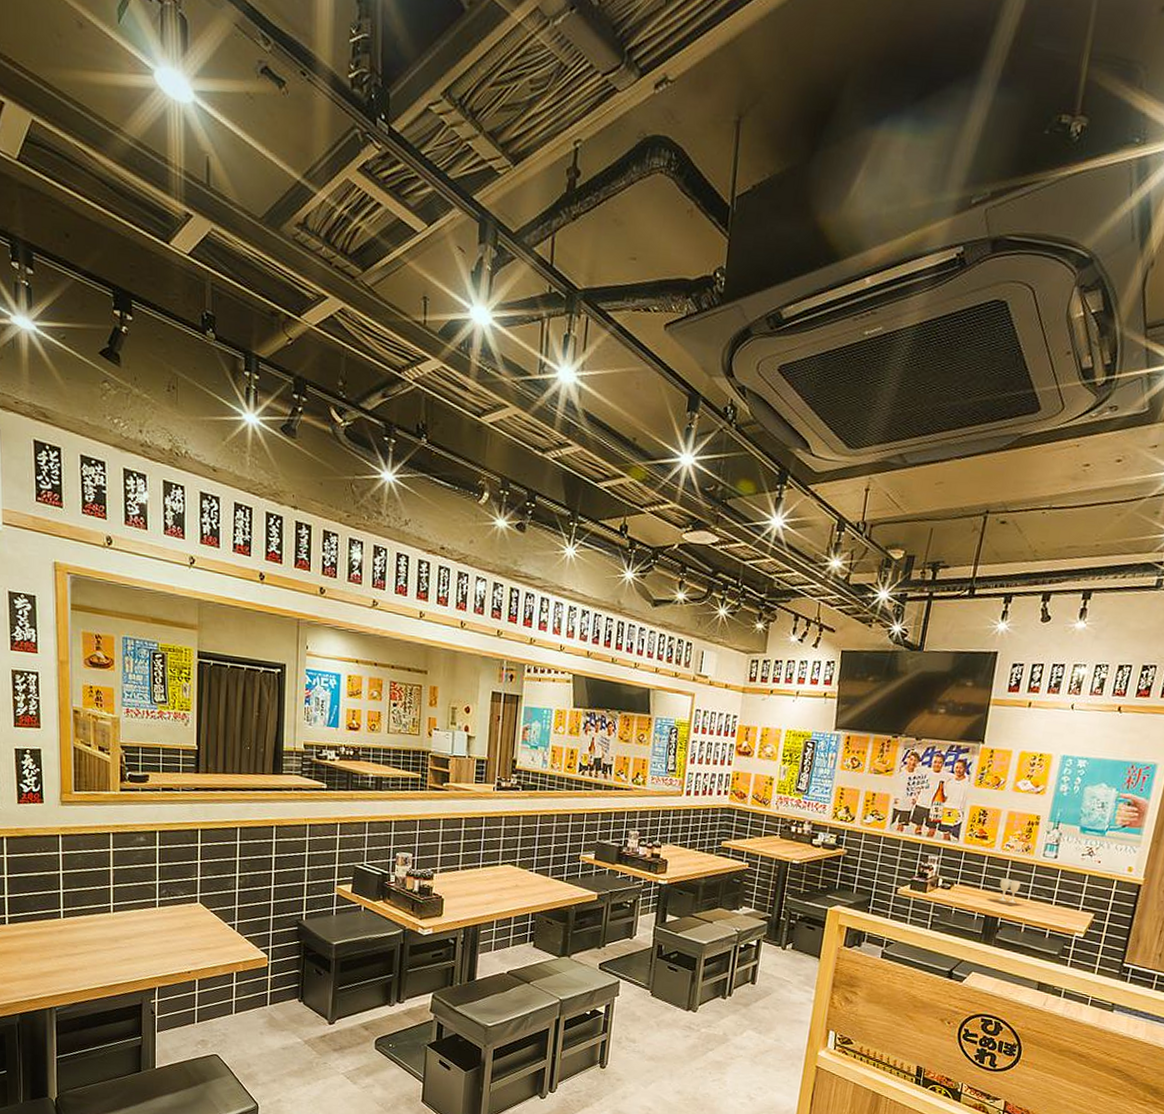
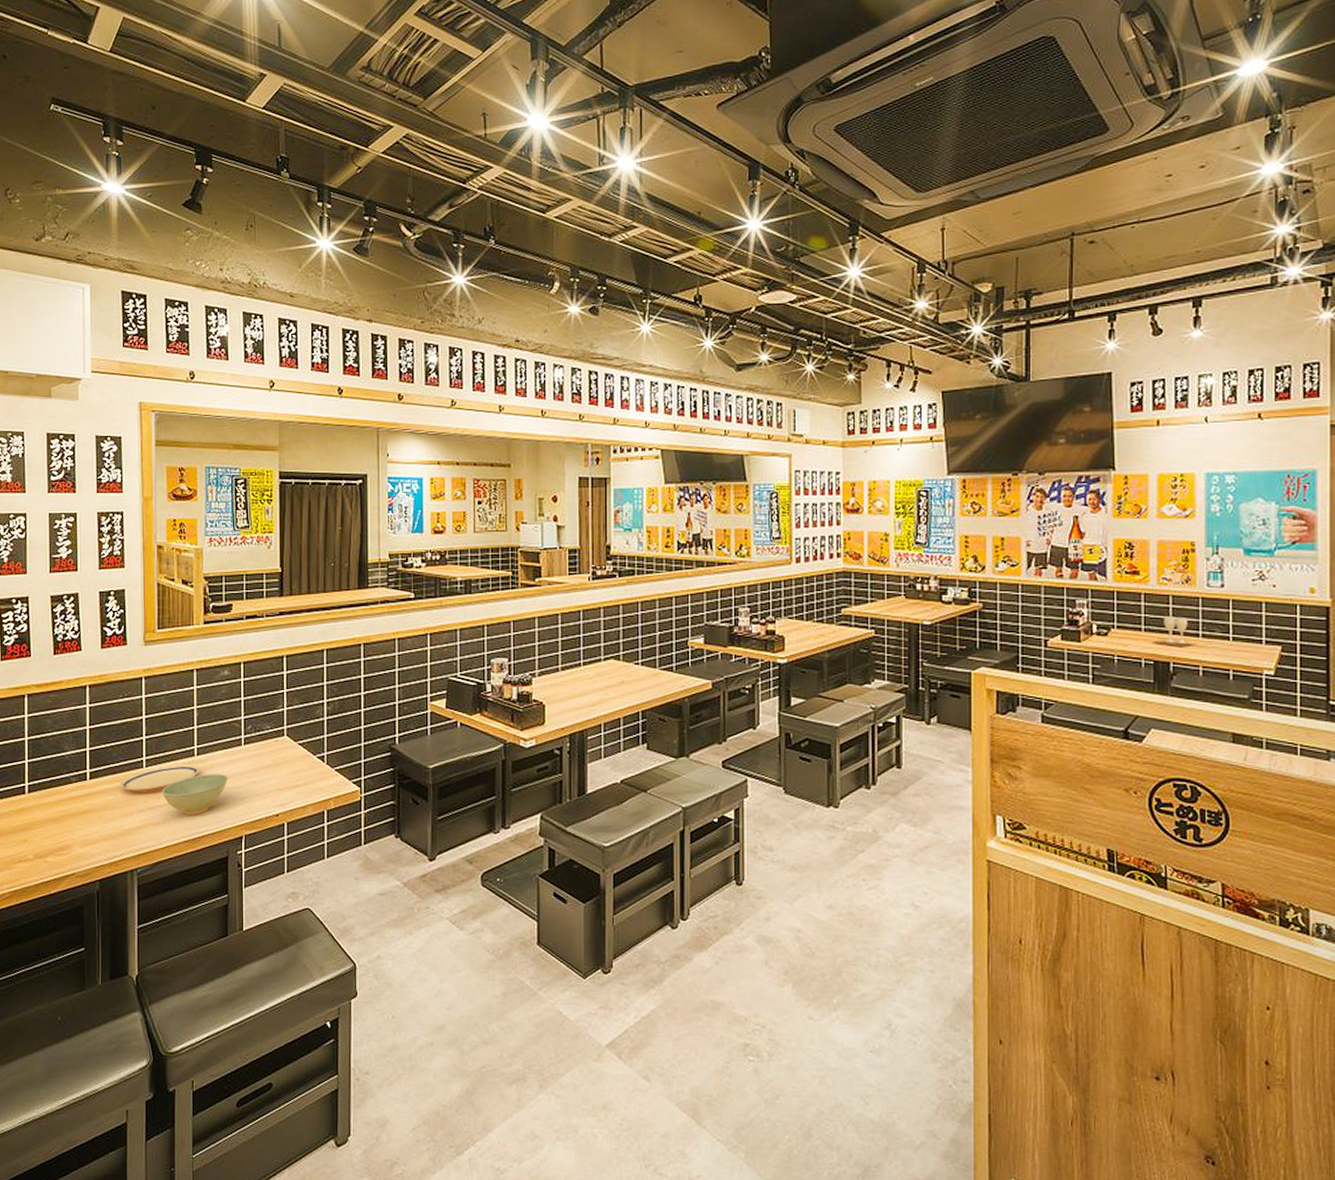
plate: none [38,918,116,941] -> present [120,764,200,793]
bowl: none [78,929,142,965] -> present [161,774,228,815]

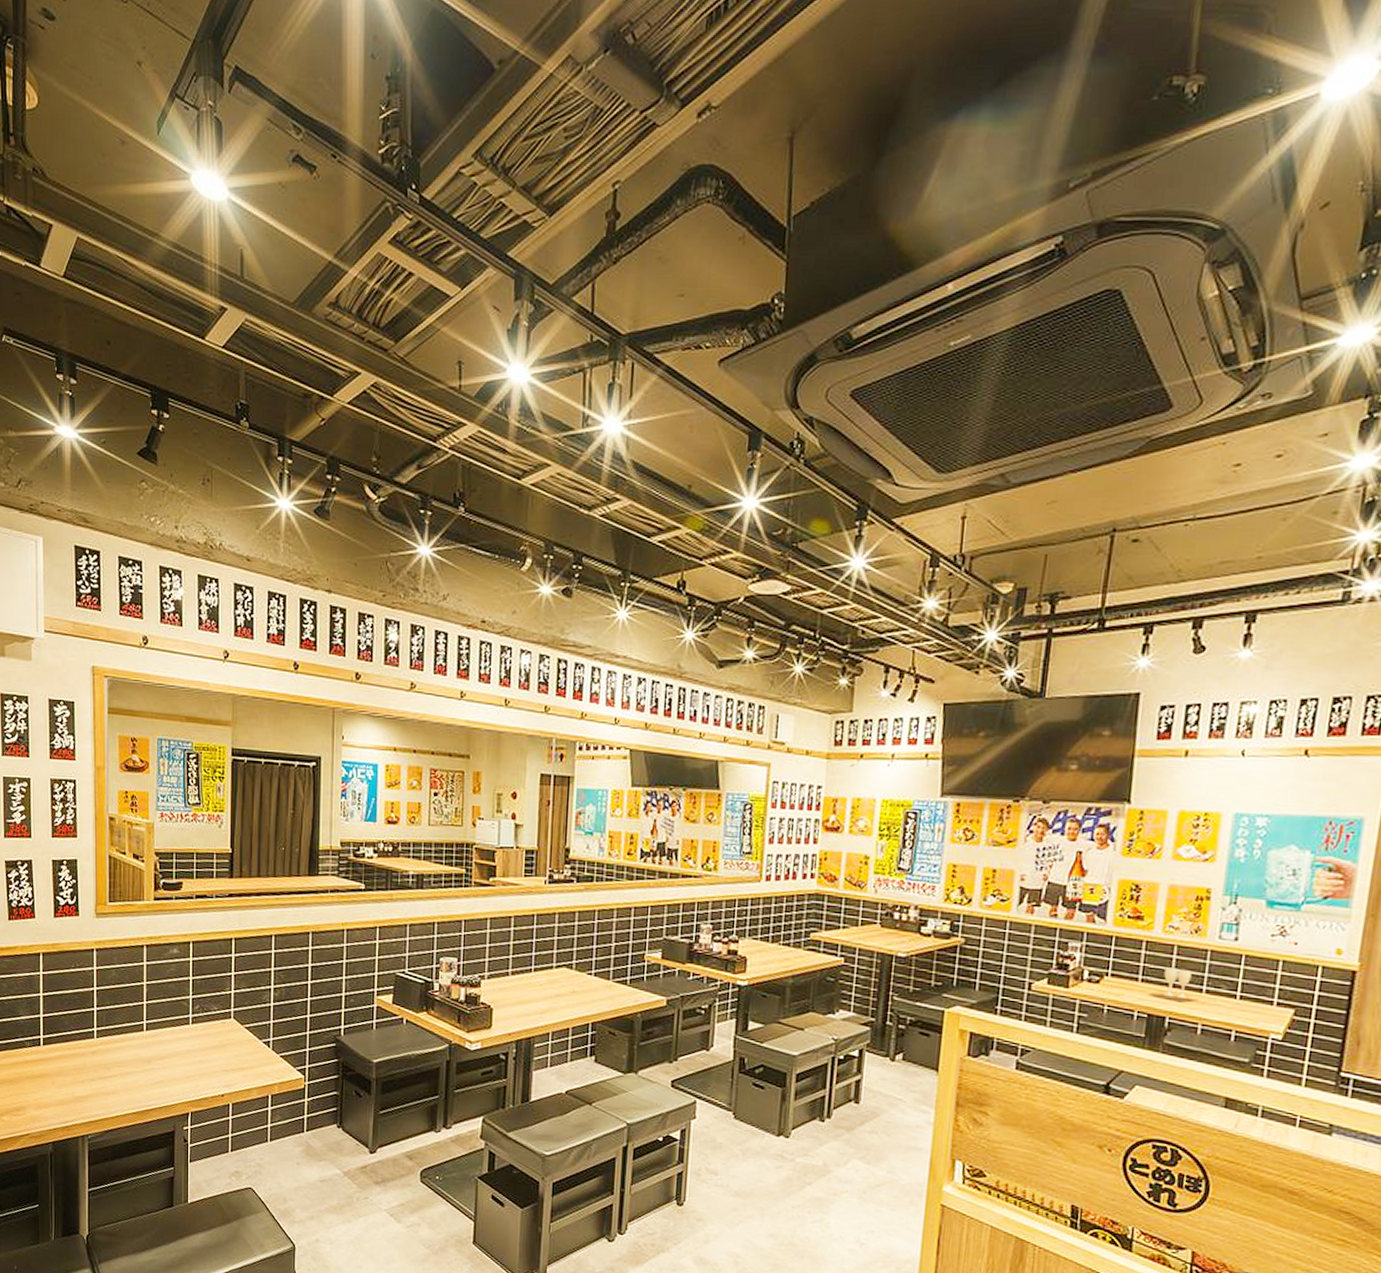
plate: present [120,764,200,793] -> none [72,1037,149,1063]
bowl: present [161,774,228,815] -> none [111,1049,175,1089]

